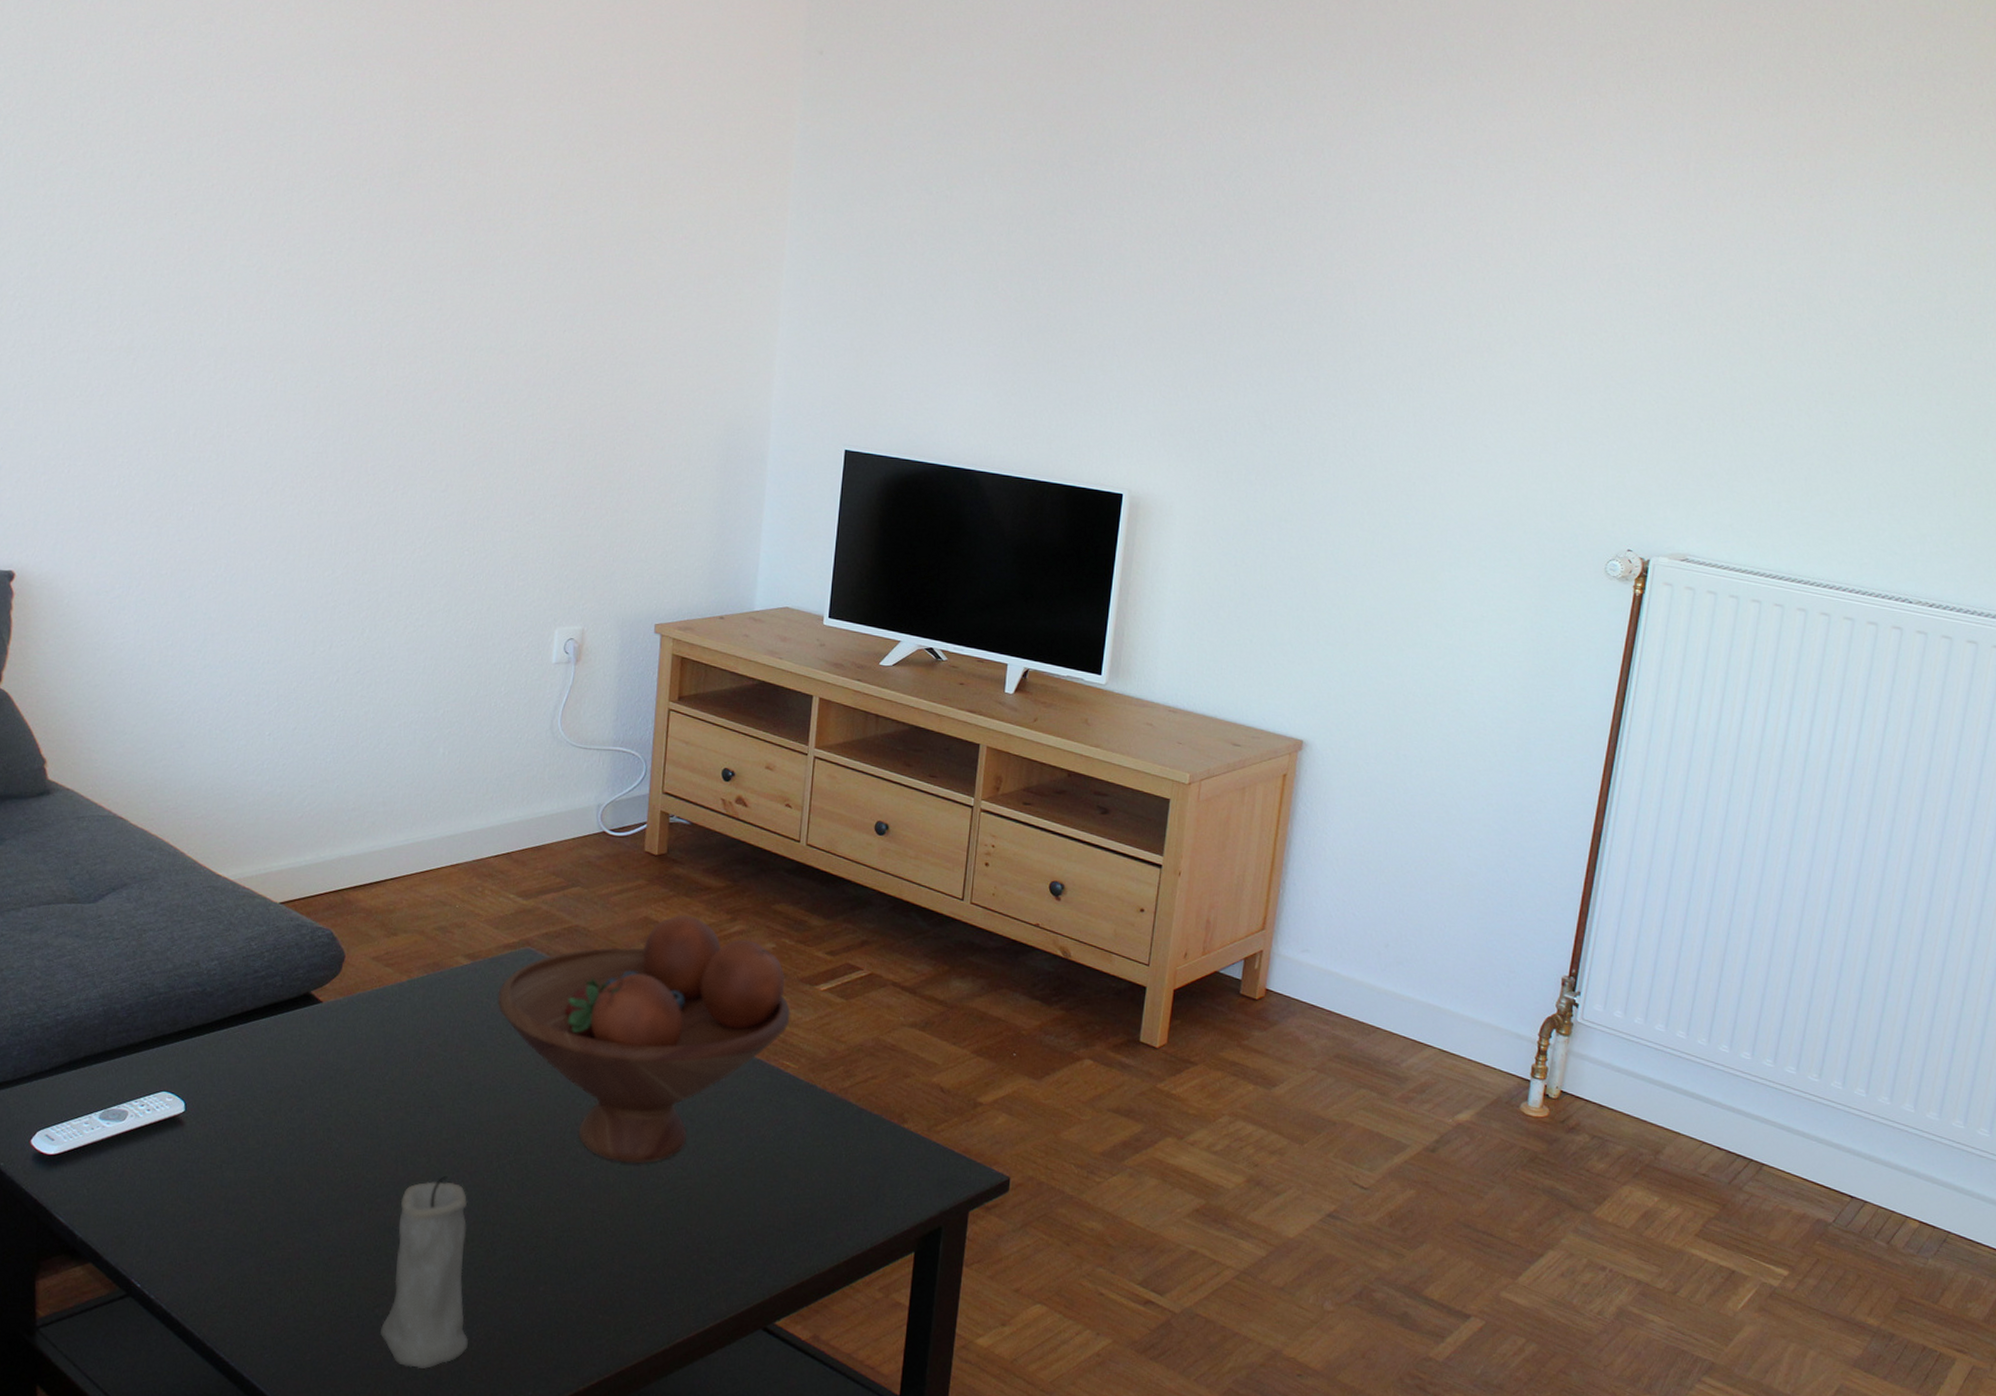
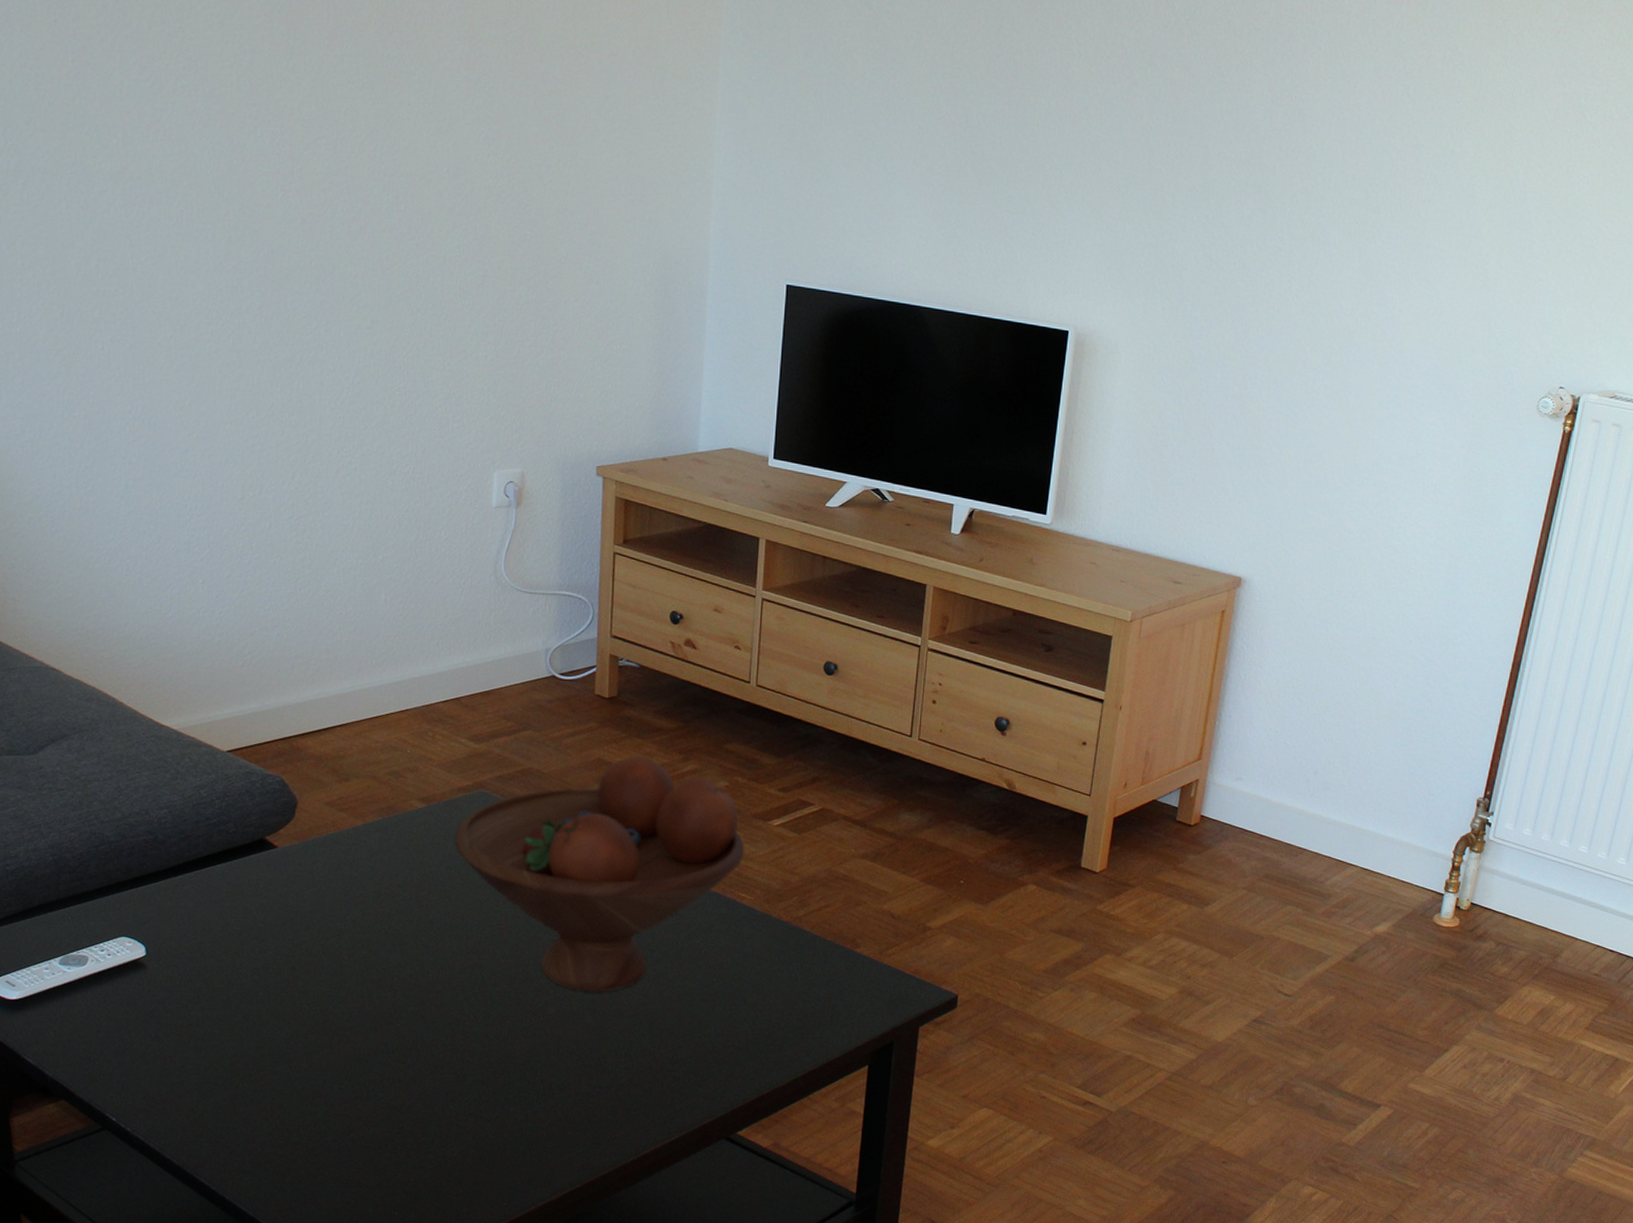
candle: present [380,1176,469,1369] -> none [357,1009,444,1186]

